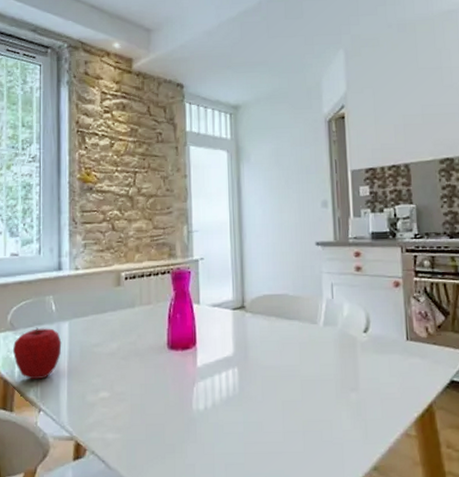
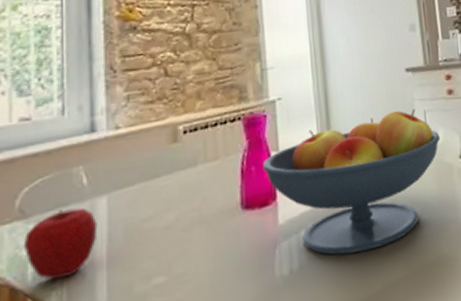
fruit bowl: none [185,281,346,403] -> present [262,109,441,256]

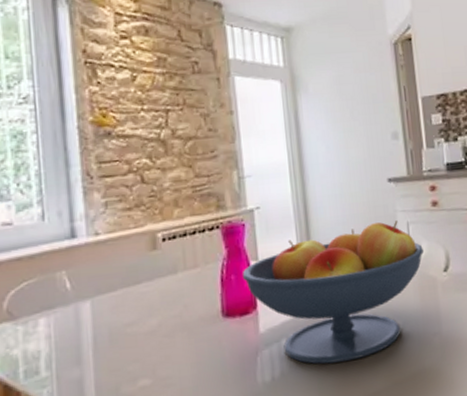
apple: present [23,208,98,281] -> none [13,311,83,380]

